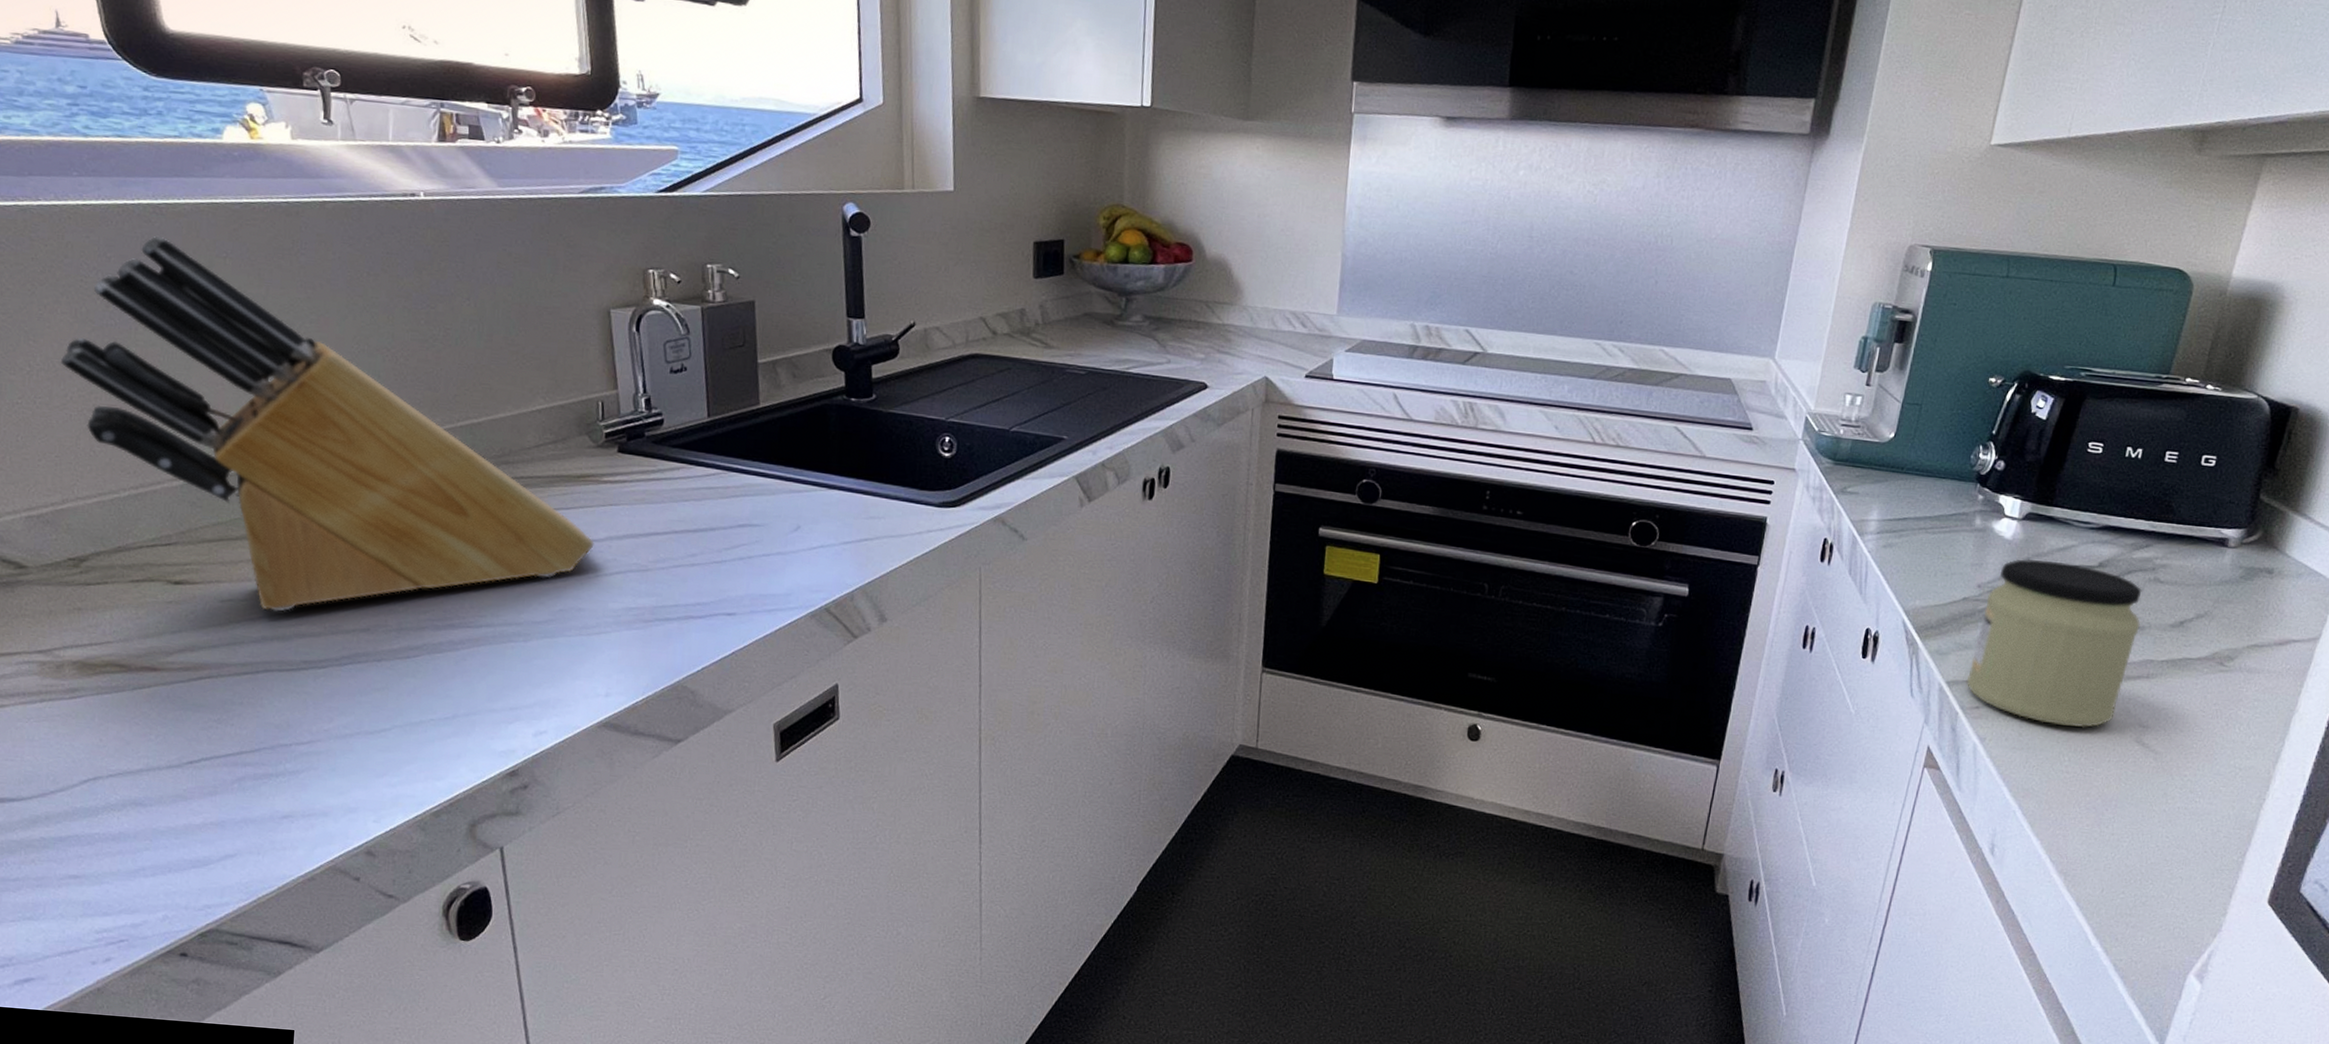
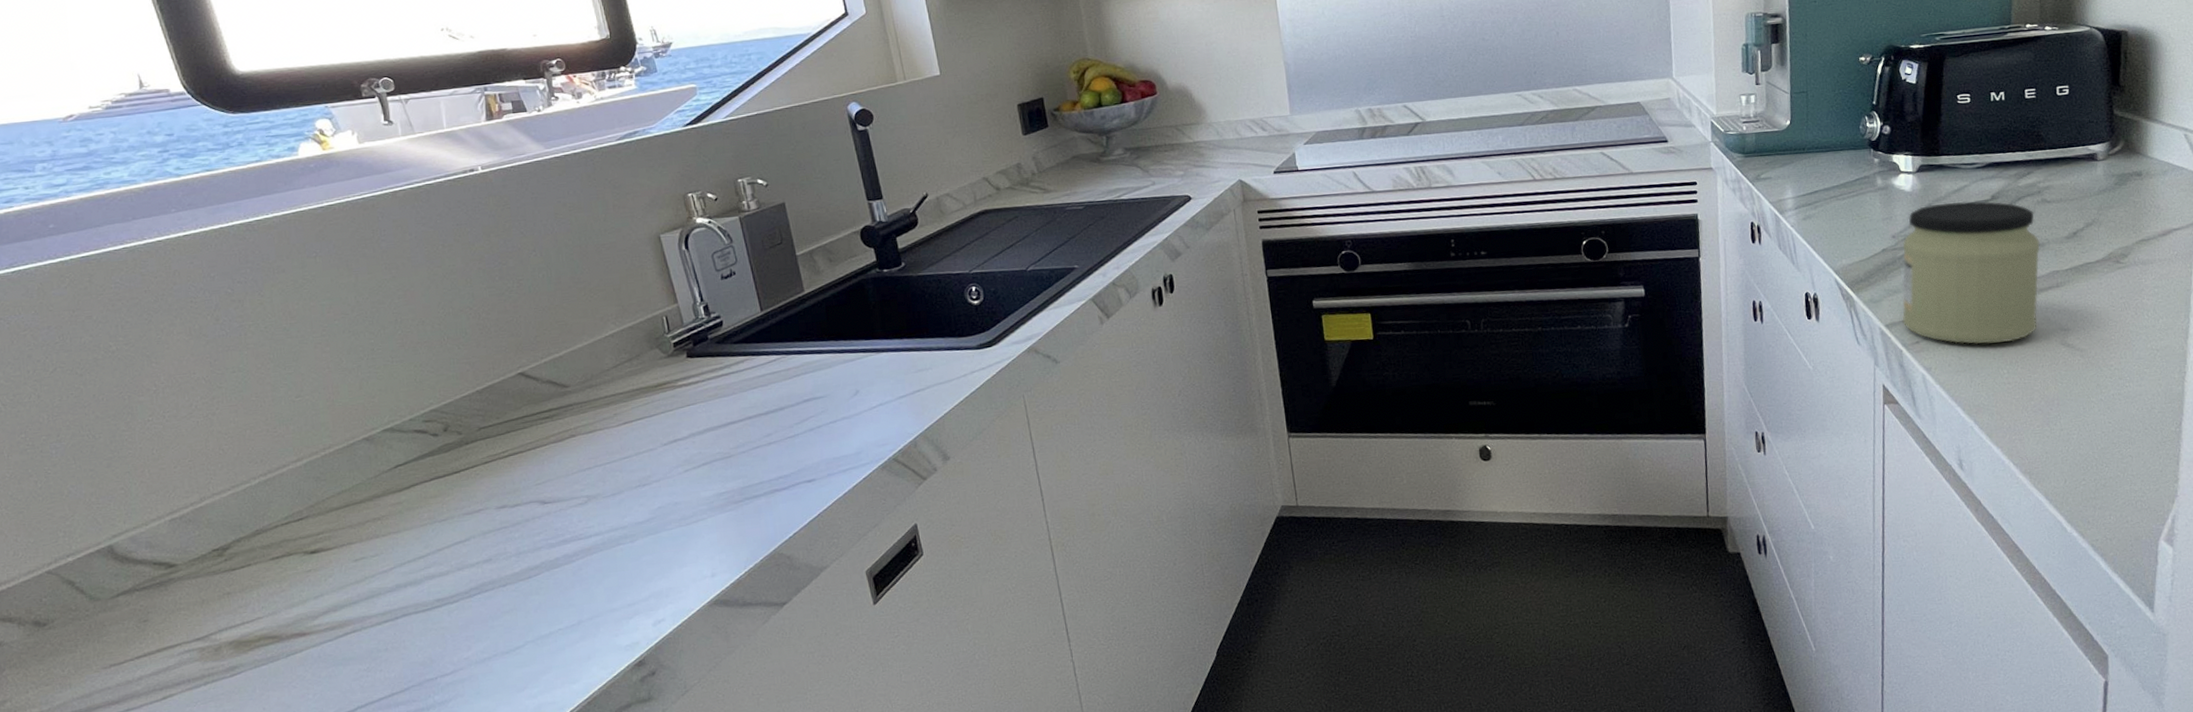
knife block: present [60,235,594,612] -> none [182,249,680,561]

